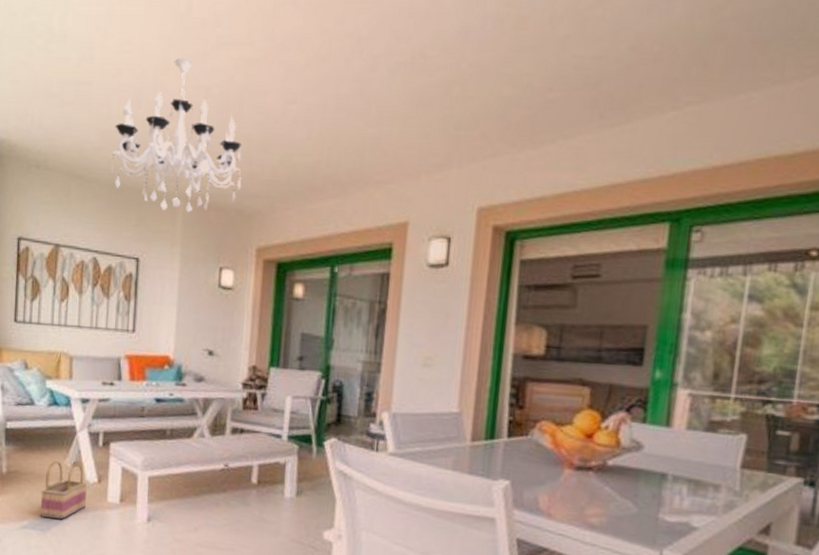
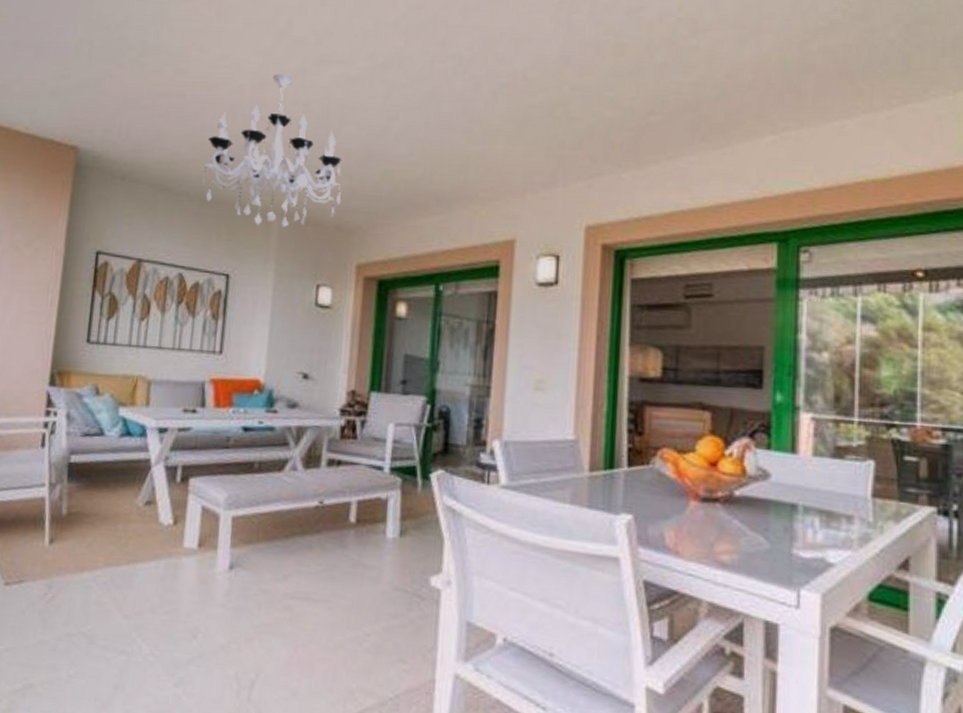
basket: present [40,461,88,519] -> none [103,500,162,569]

